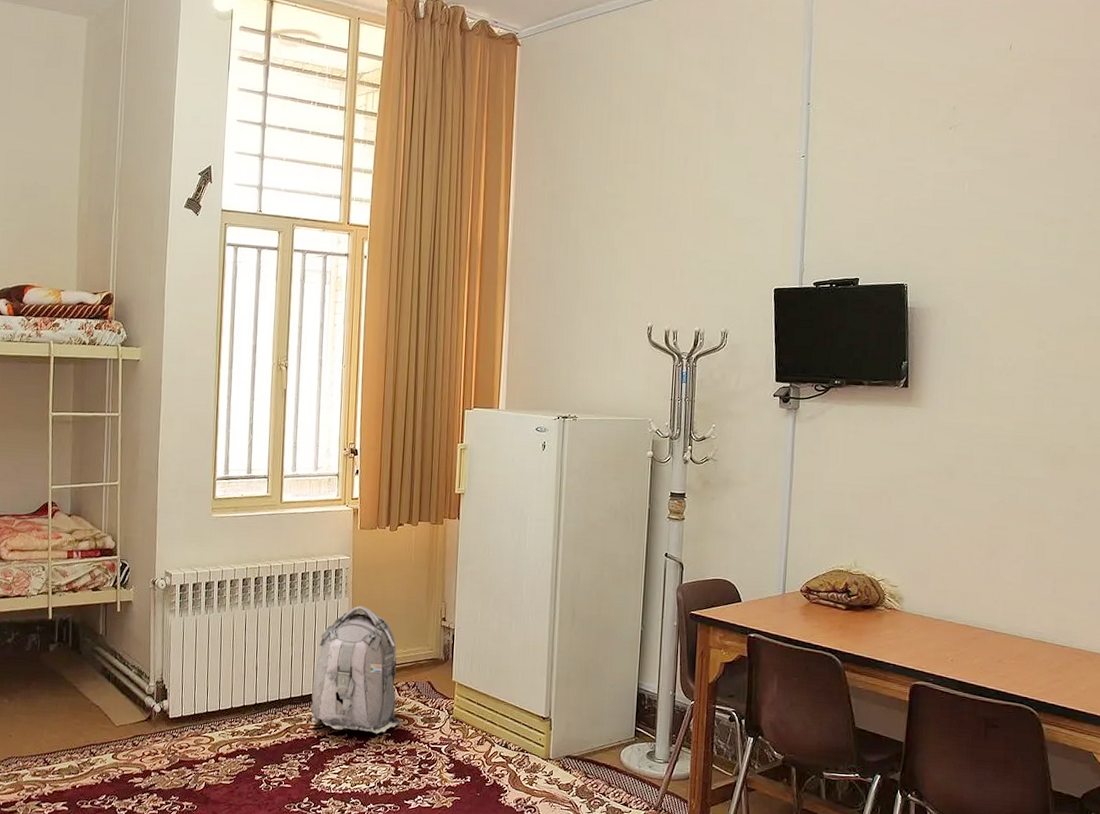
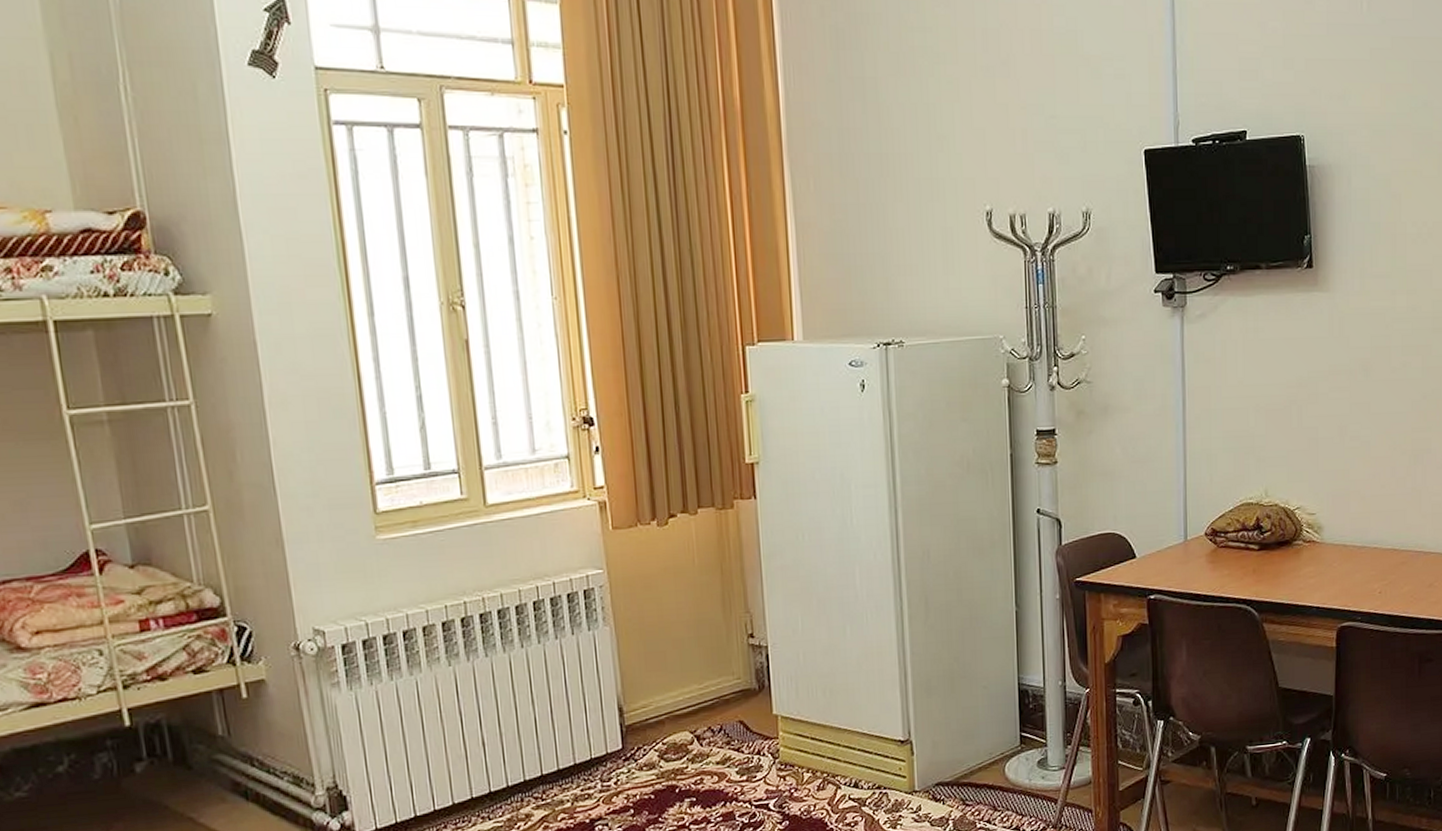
backpack: present [311,606,401,734] -> none [572,634,709,808]

